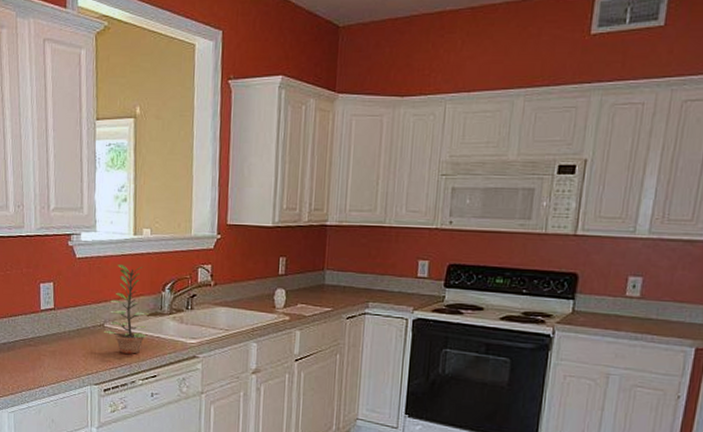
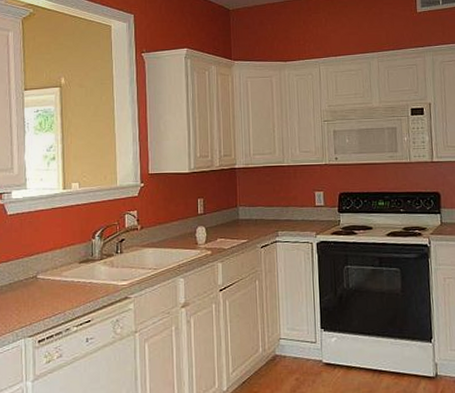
plant: present [103,263,150,354] -> none [36,216,82,302]

